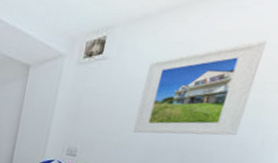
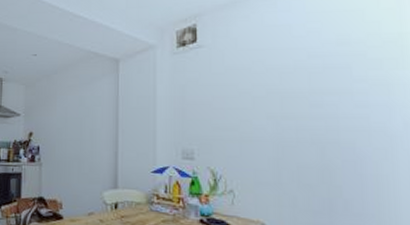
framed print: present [133,41,267,136] -> none [251,18,372,125]

